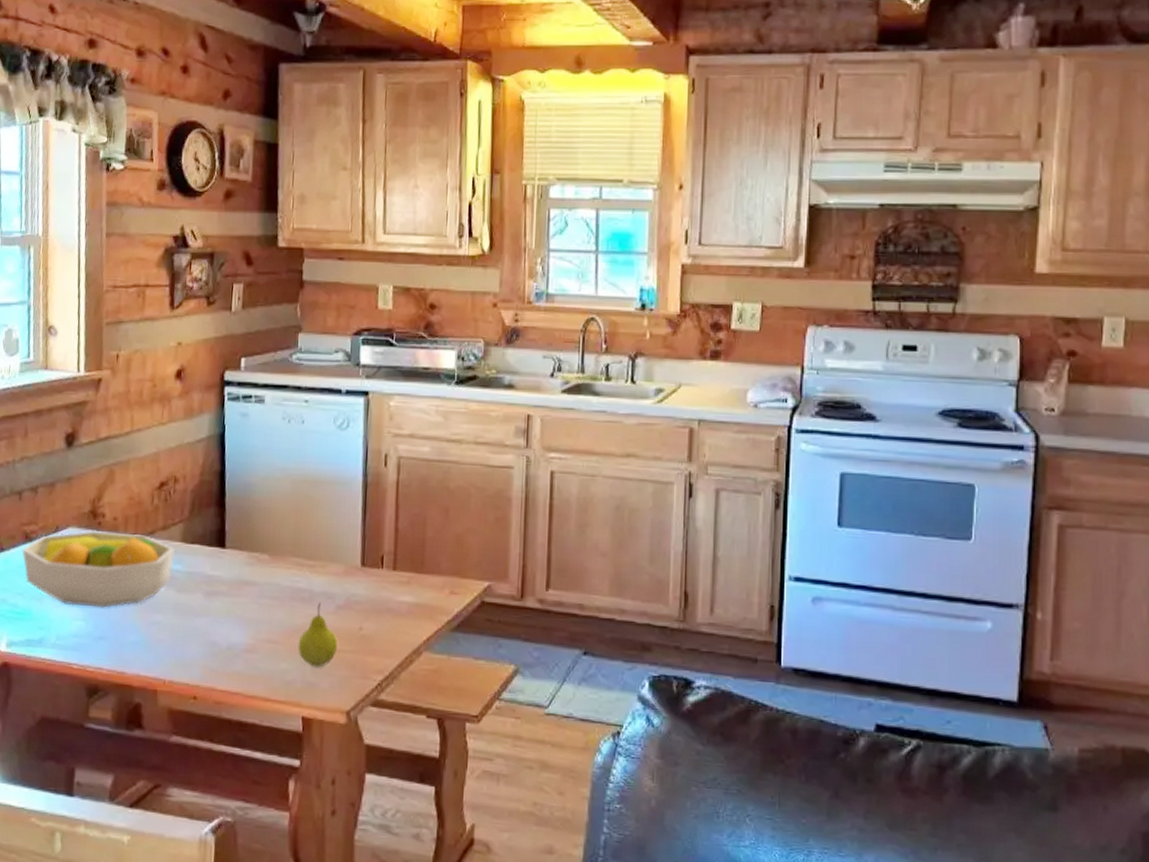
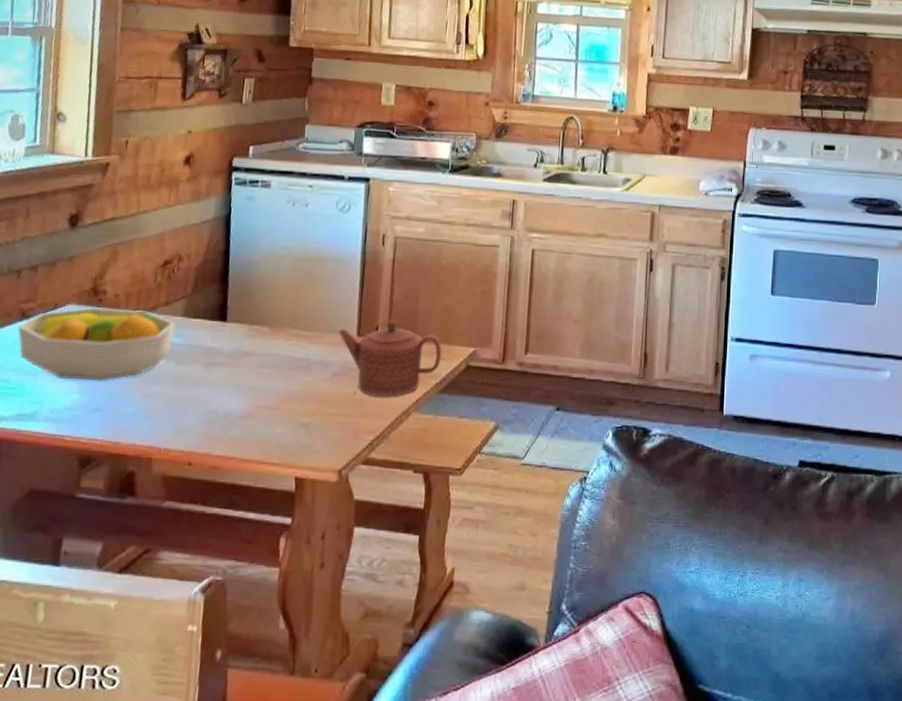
fruit: present [298,603,338,668] -> none [293,371,333,431]
teapot: none [341,548,454,634] -> present [338,319,442,397]

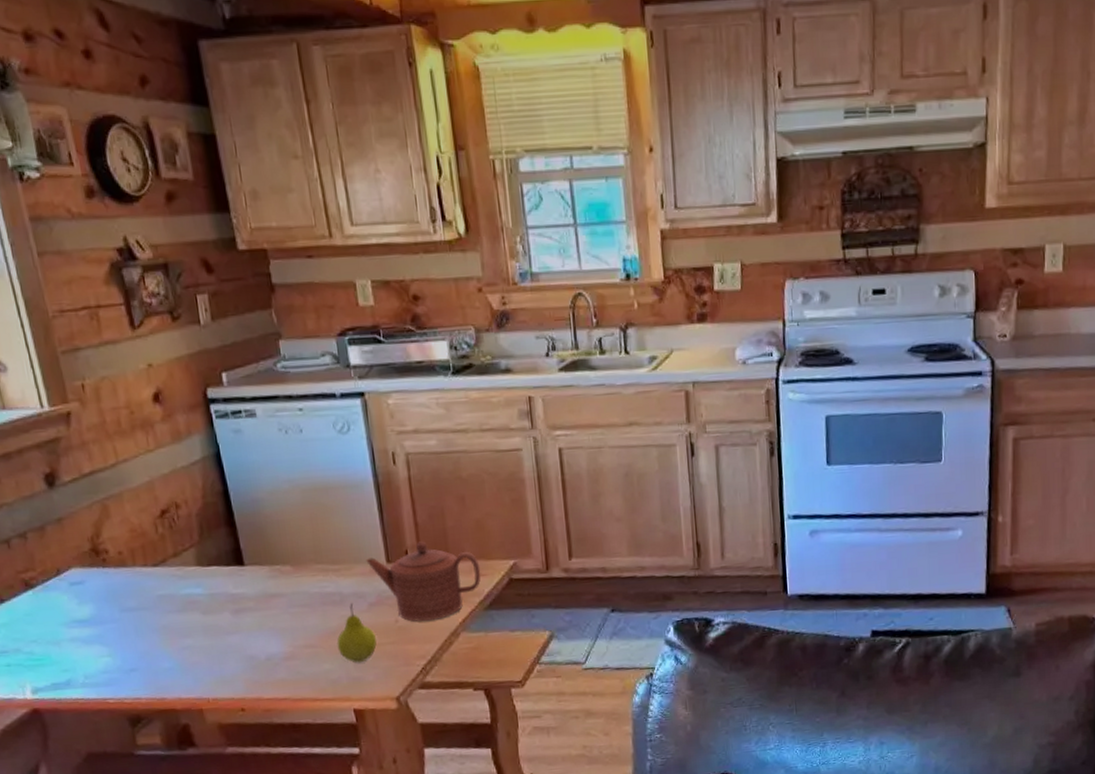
fruit bowl: present [17,307,176,381] -> none [24,565,194,644]
fruit: none [293,371,333,431] -> present [336,603,377,663]

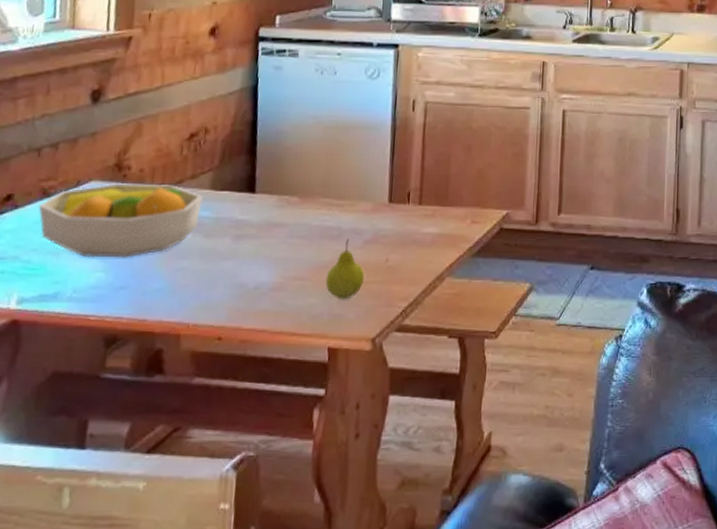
fruit bowl: none [24,565,194,644] -> present [38,183,203,258]
teapot: present [366,541,481,622] -> none [370,185,475,262]

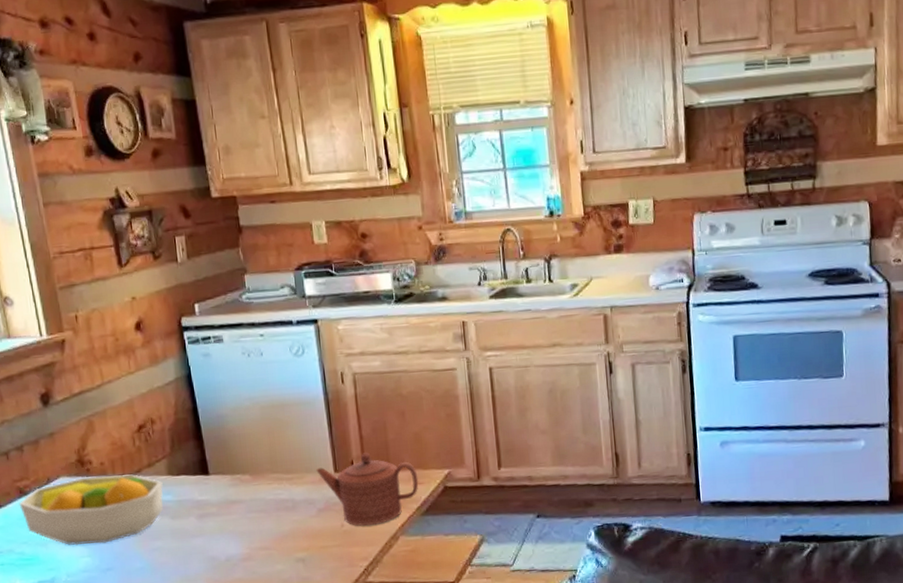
fruit: present [325,239,365,300] -> none [288,509,325,564]
teapot: none [370,185,475,262] -> present [316,452,419,526]

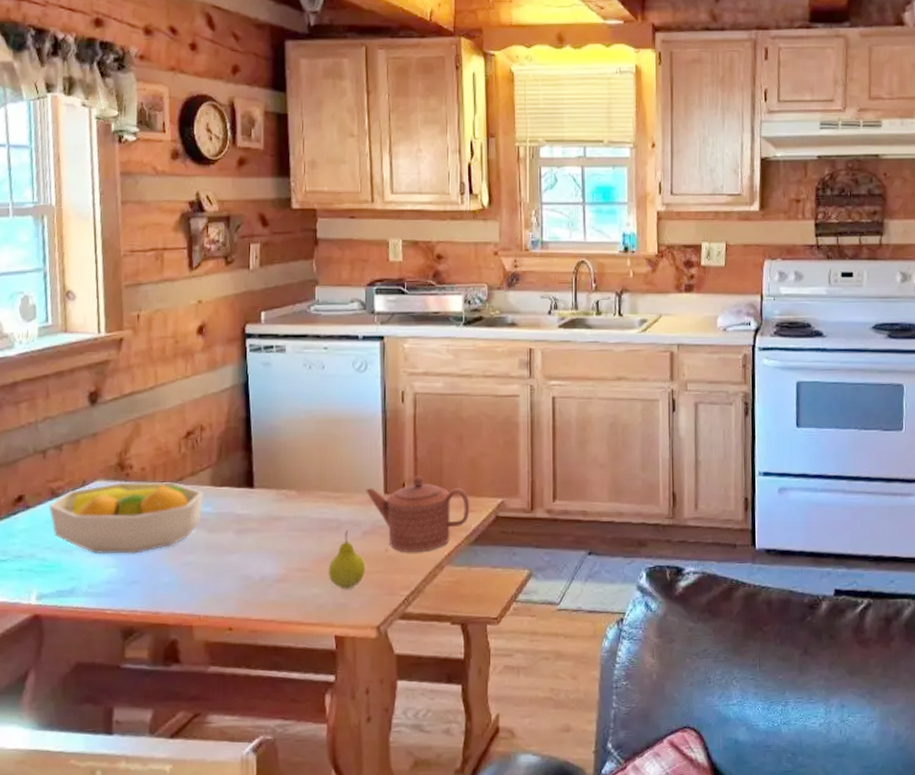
fruit: none [288,509,325,564] -> present [328,530,366,590]

